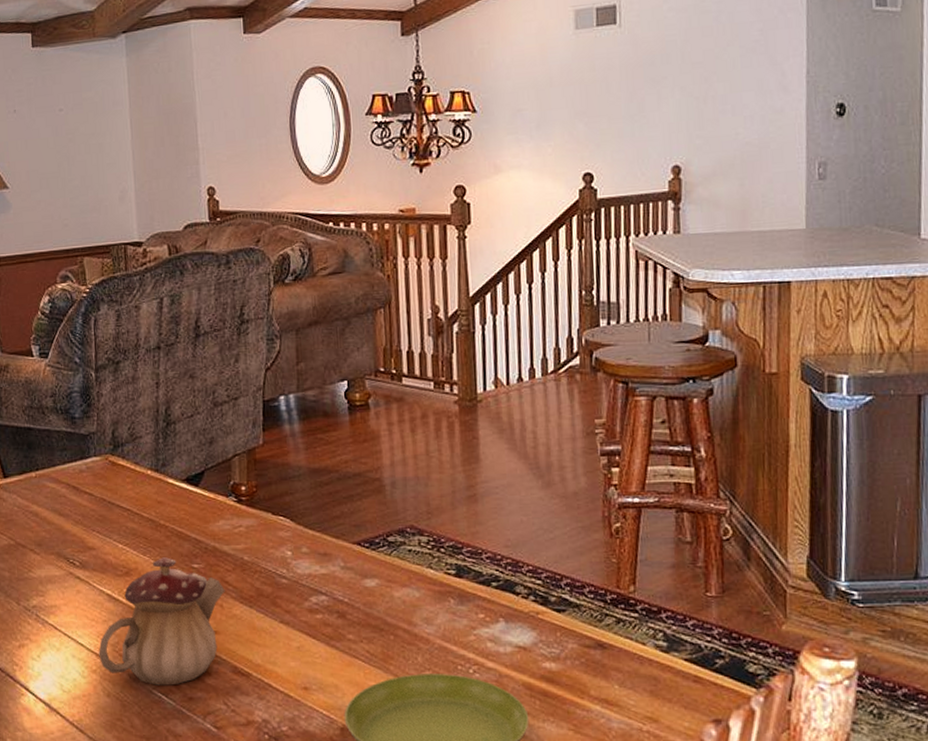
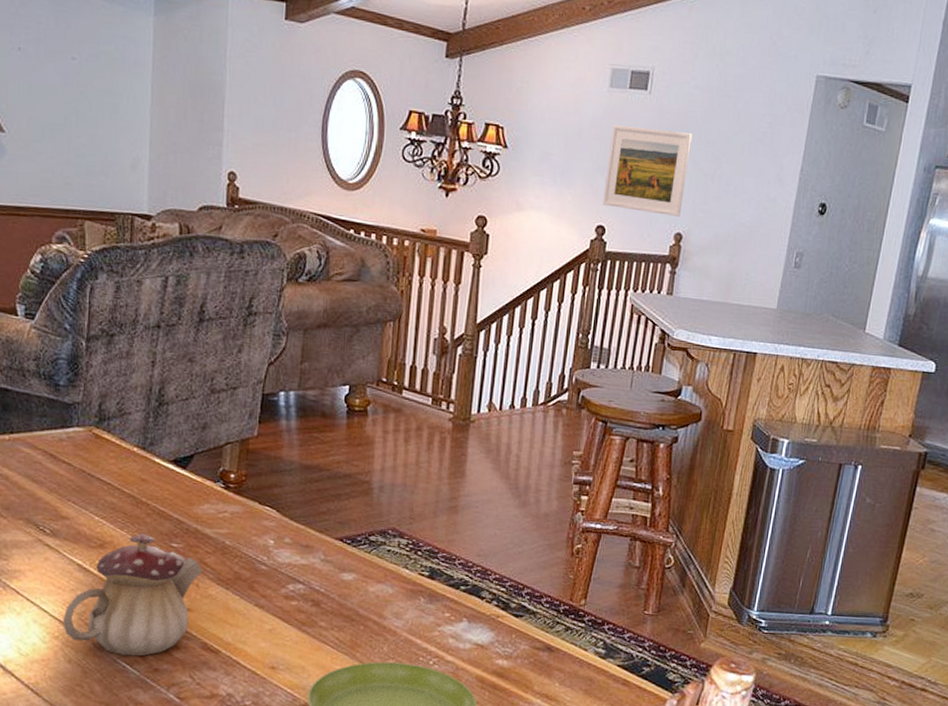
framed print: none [584,58,676,151] -> present [602,124,692,217]

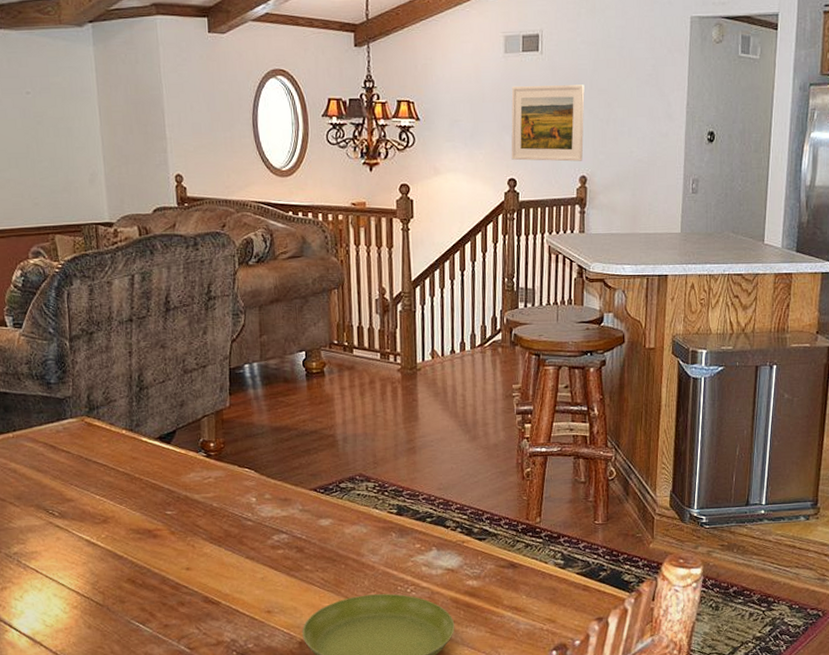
teapot: present [63,534,203,656] -> none [79,506,196,616]

